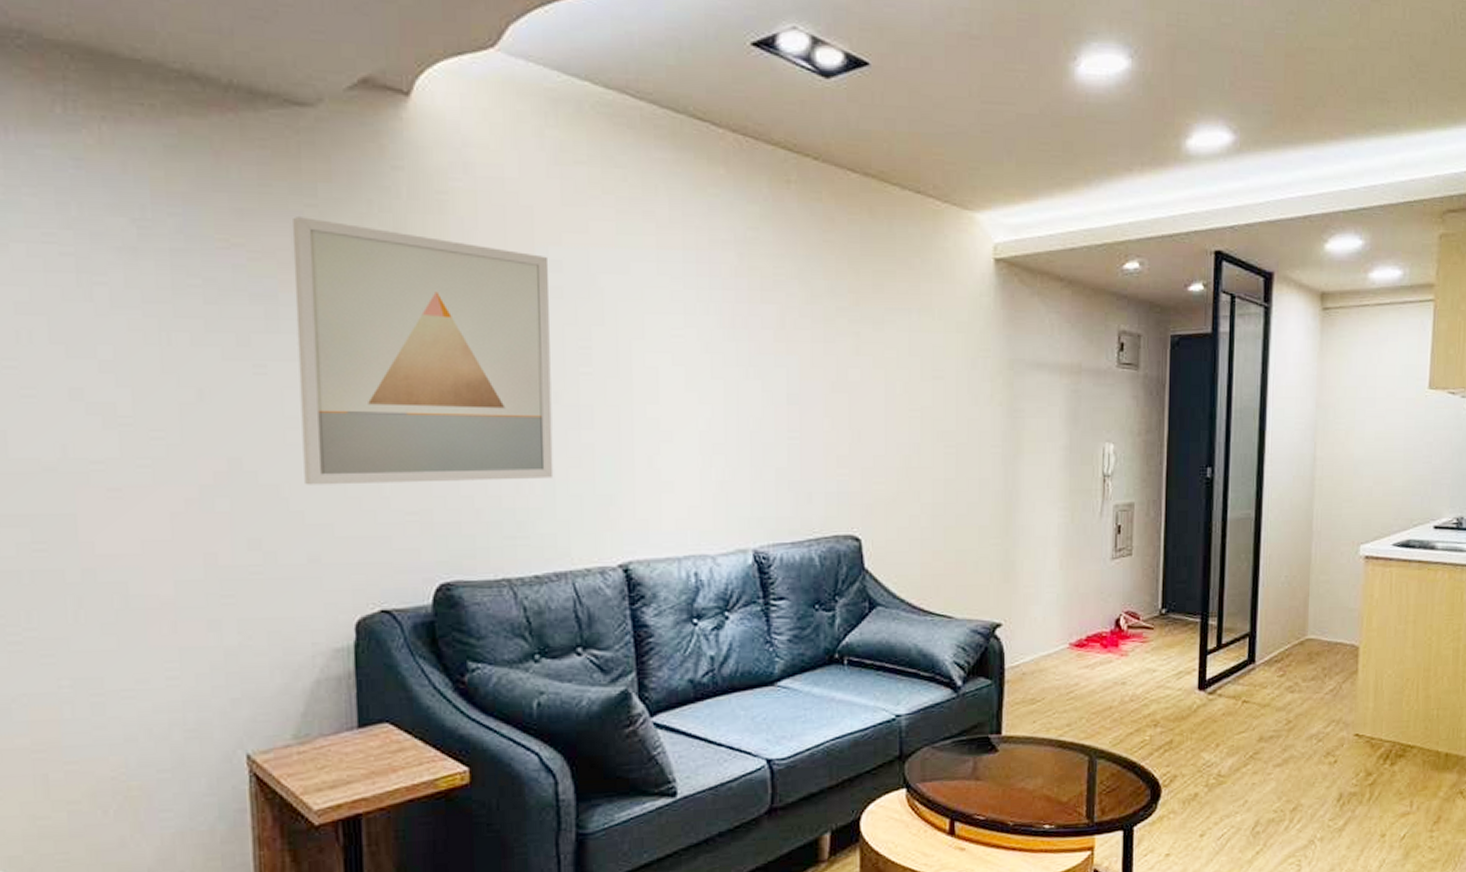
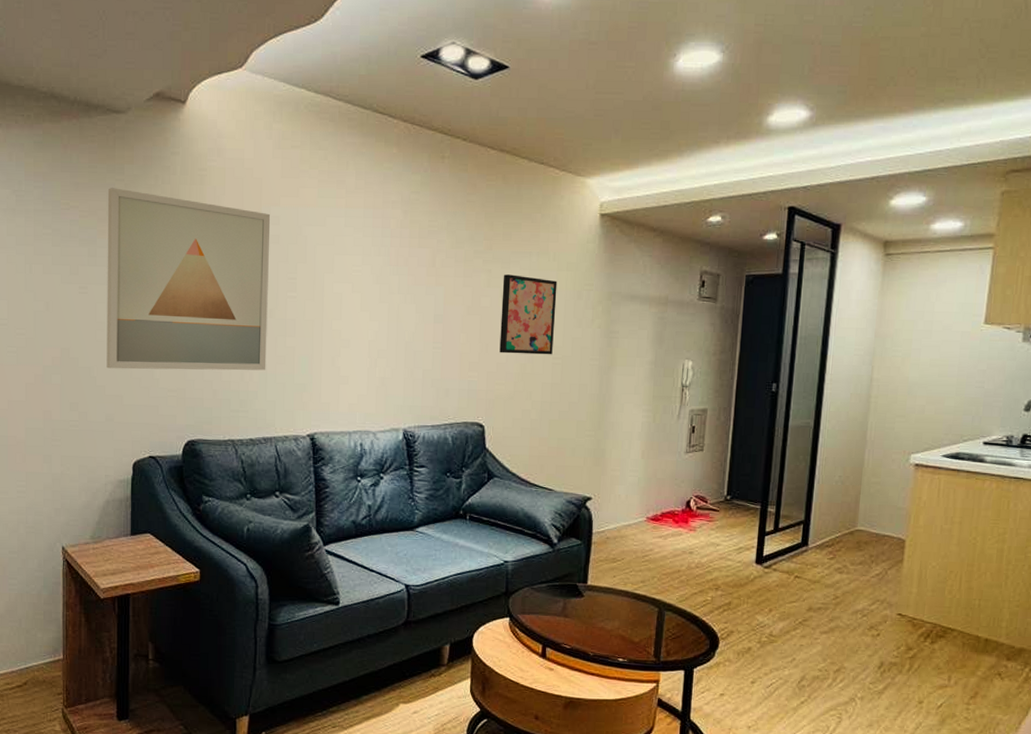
wall art: none [875,338,946,442] -> present [499,274,558,355]

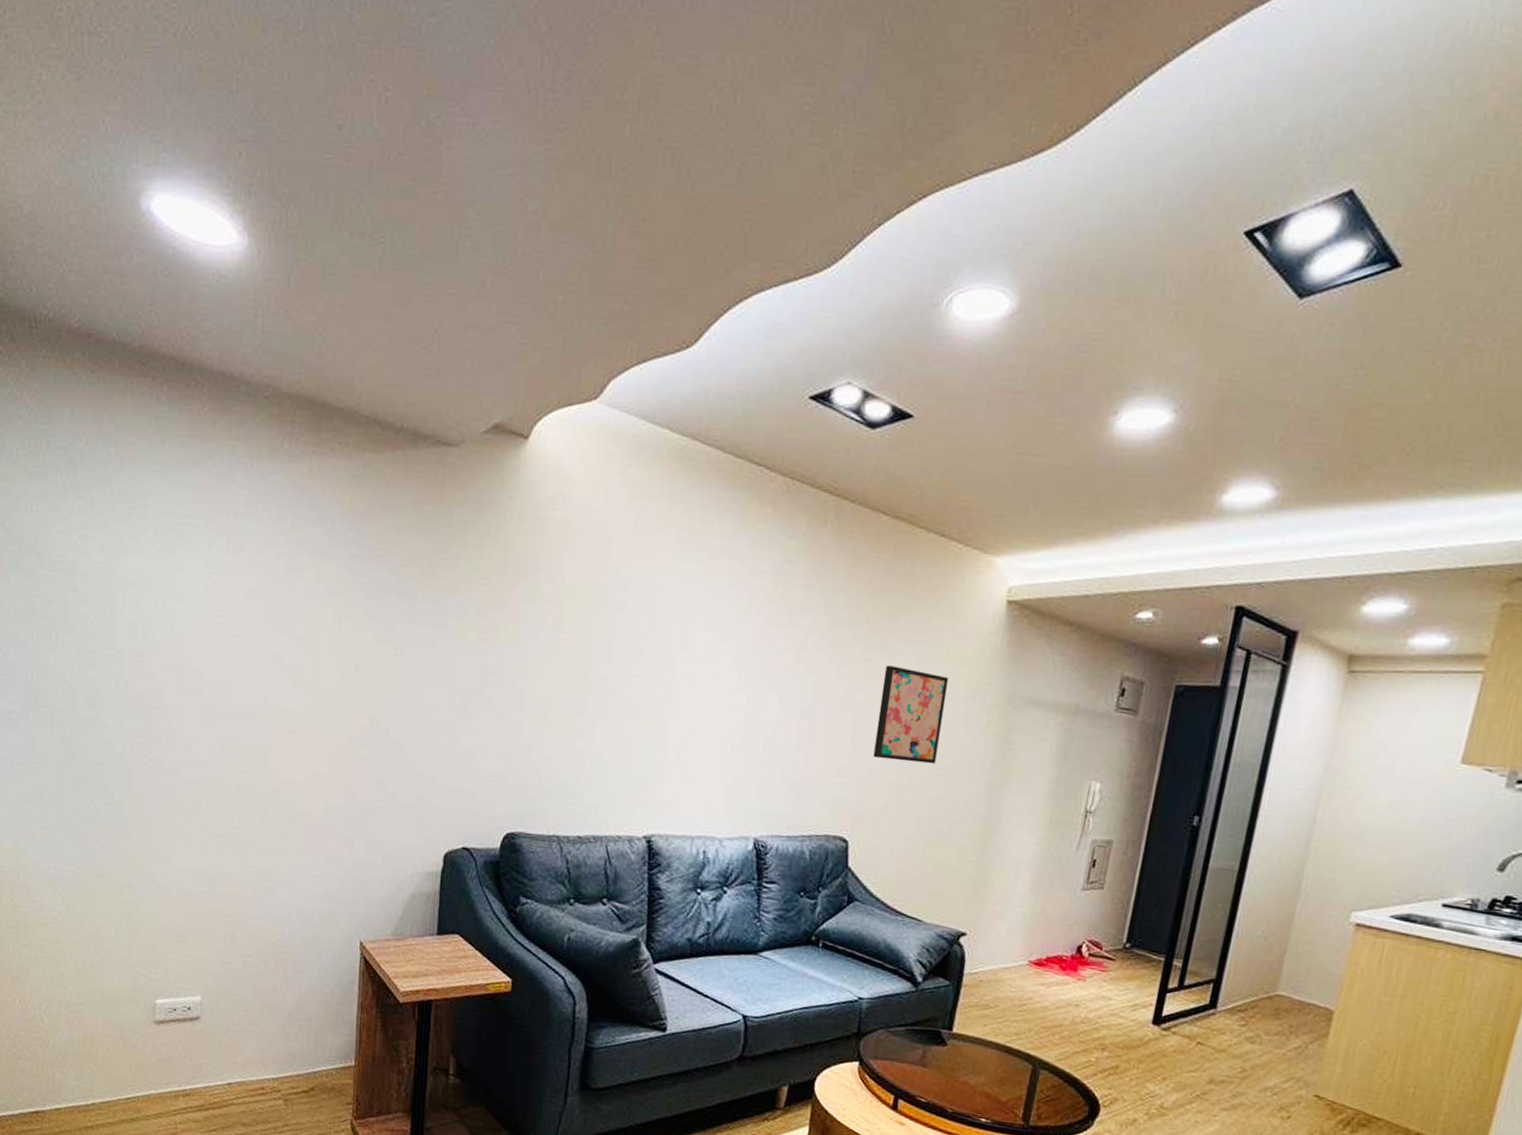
wall art: present [106,188,271,371] -> none [420,534,619,759]

